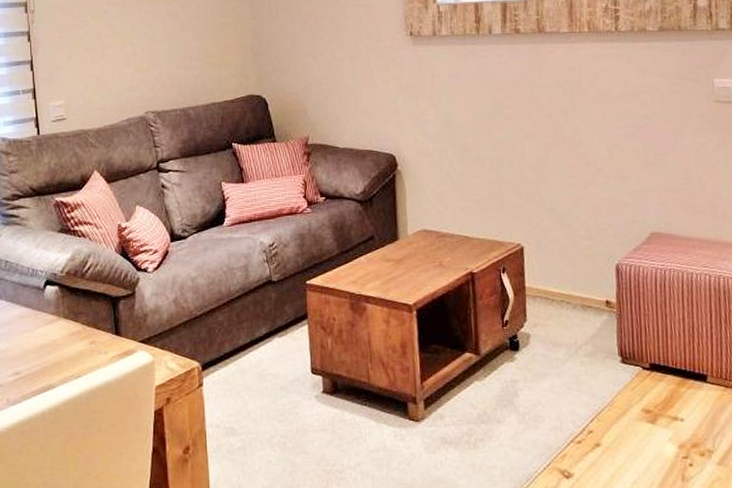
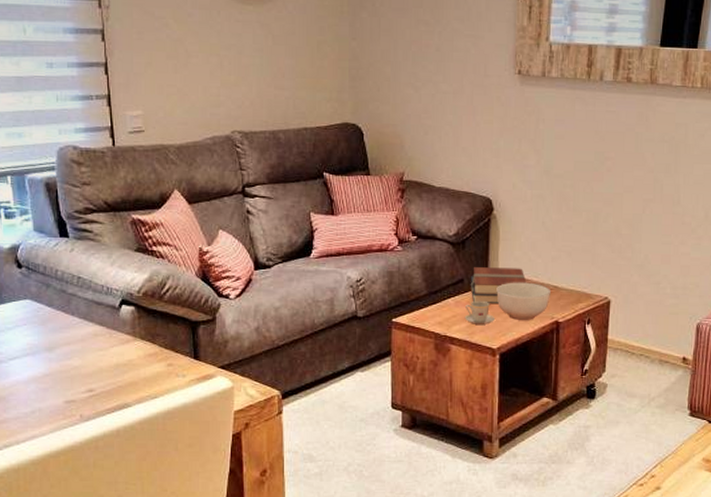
teacup: none [377,256,408,282] -> present [464,300,495,326]
books: none [380,221,437,259] -> present [470,267,527,303]
bowl: none [407,234,462,274] -> present [496,282,551,320]

